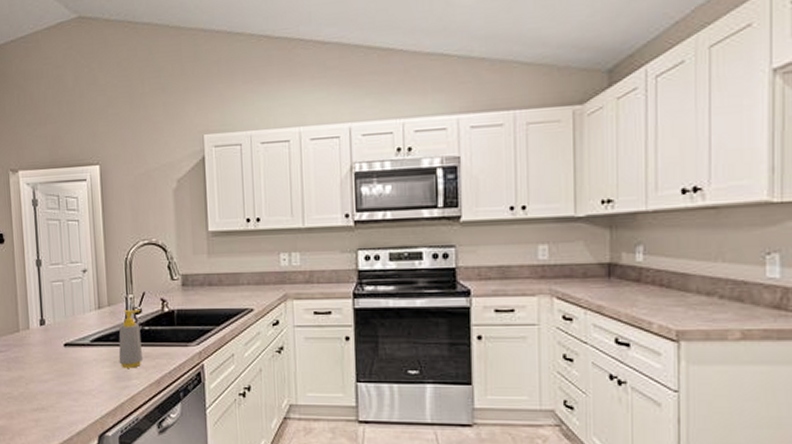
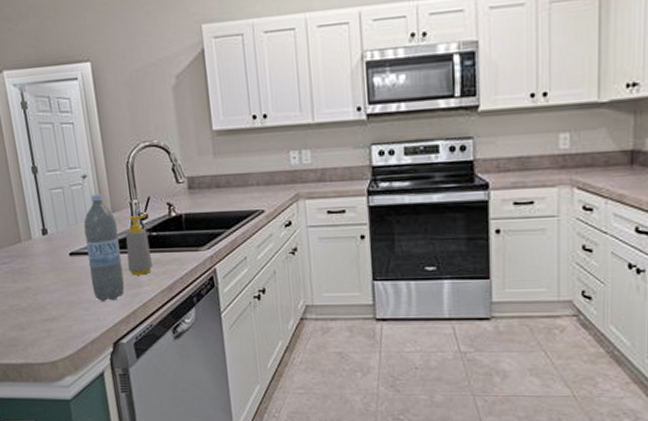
water bottle: none [80,288,115,394] -> present [83,194,125,302]

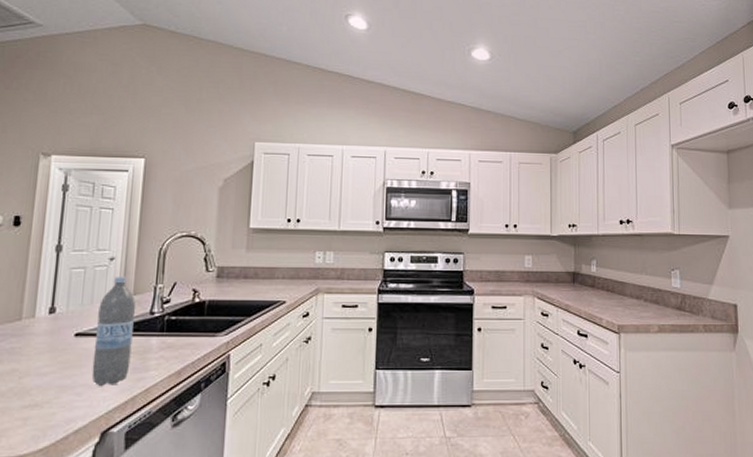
soap bottle: present [125,215,152,275] -> none [137,300,169,359]

